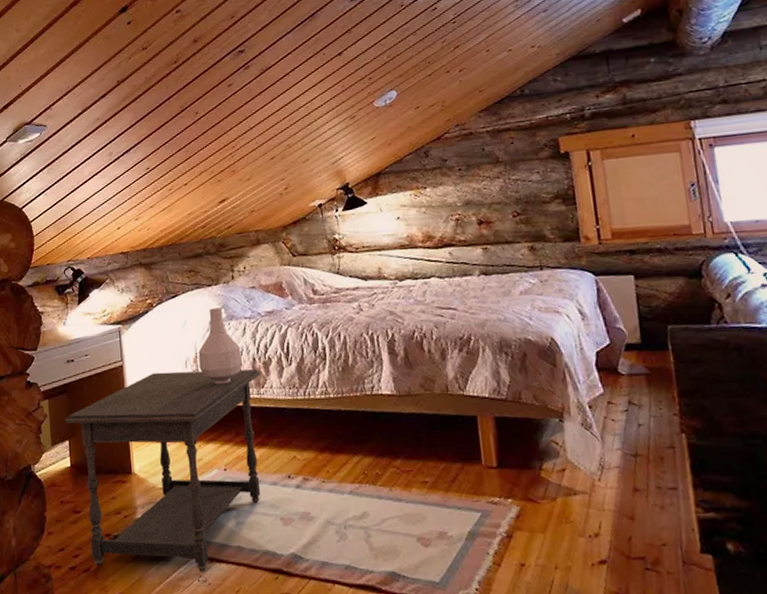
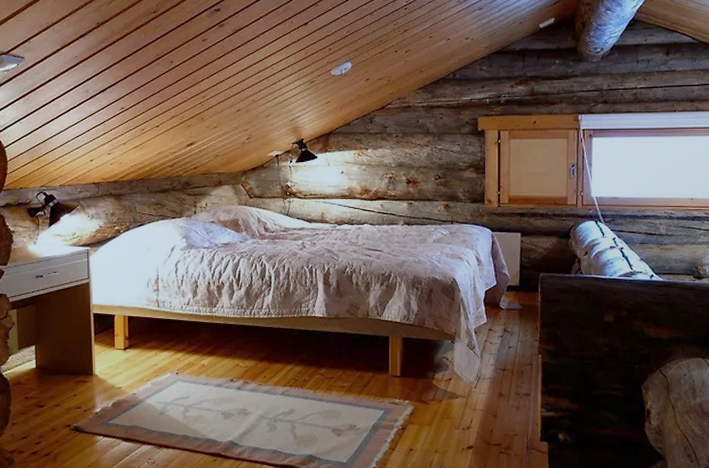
side table: present [64,369,261,573] -> none [31,290,214,456]
vase: present [198,307,243,385] -> none [160,238,199,303]

